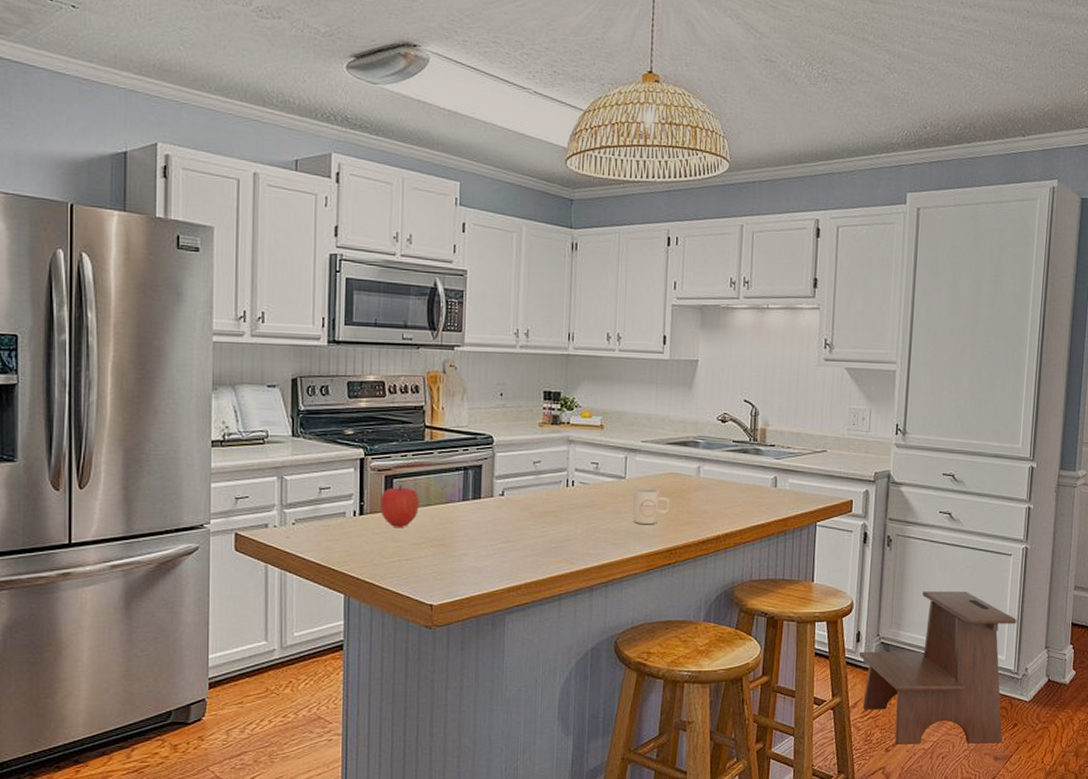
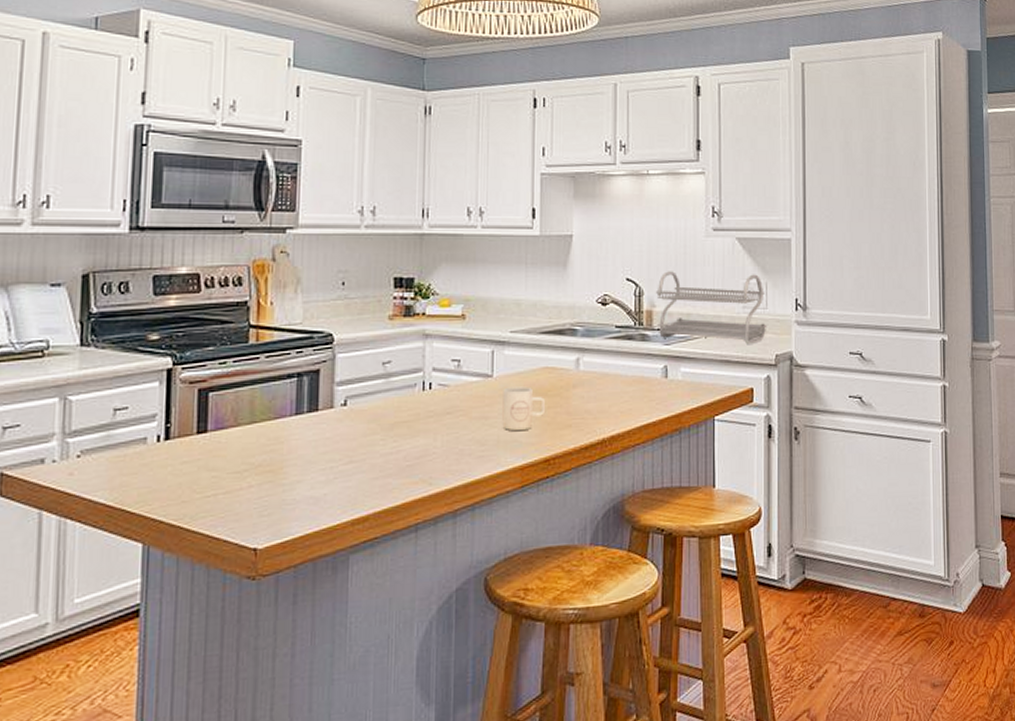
fruit: present [380,484,419,527] -> none [191,399,241,453]
dish rack: none [770,395,869,463] -> present [656,271,767,345]
step stool: present [858,591,1017,745] -> none [771,487,942,679]

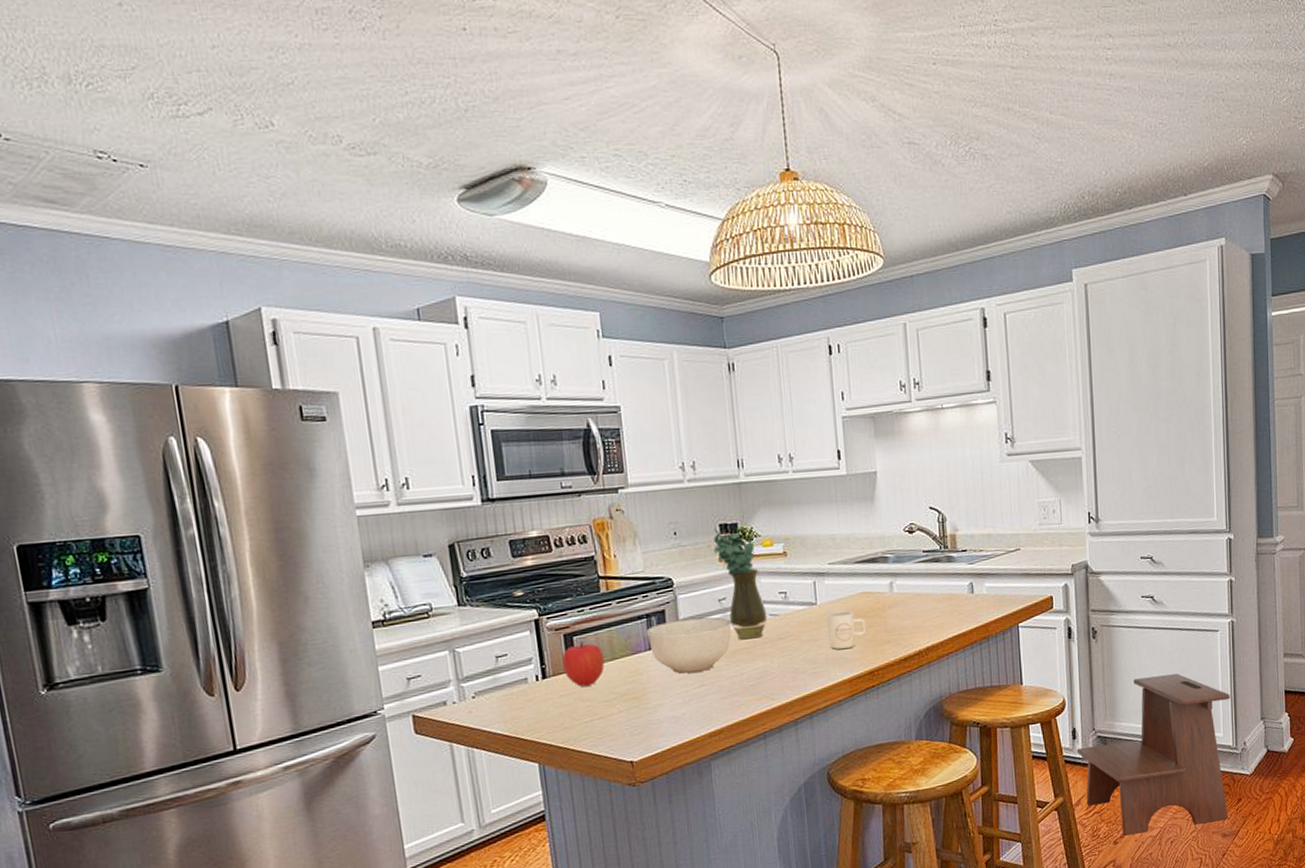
fruit: none [191,399,241,453] -> present [562,641,605,687]
bowl: none [294,381,393,446] -> present [646,617,732,674]
vase: none [384,283,436,411] -> present [713,529,768,640]
dish rack: present [656,271,767,345] -> none [958,493,1063,559]
step stool: none [771,487,942,679] -> present [1076,673,1230,836]

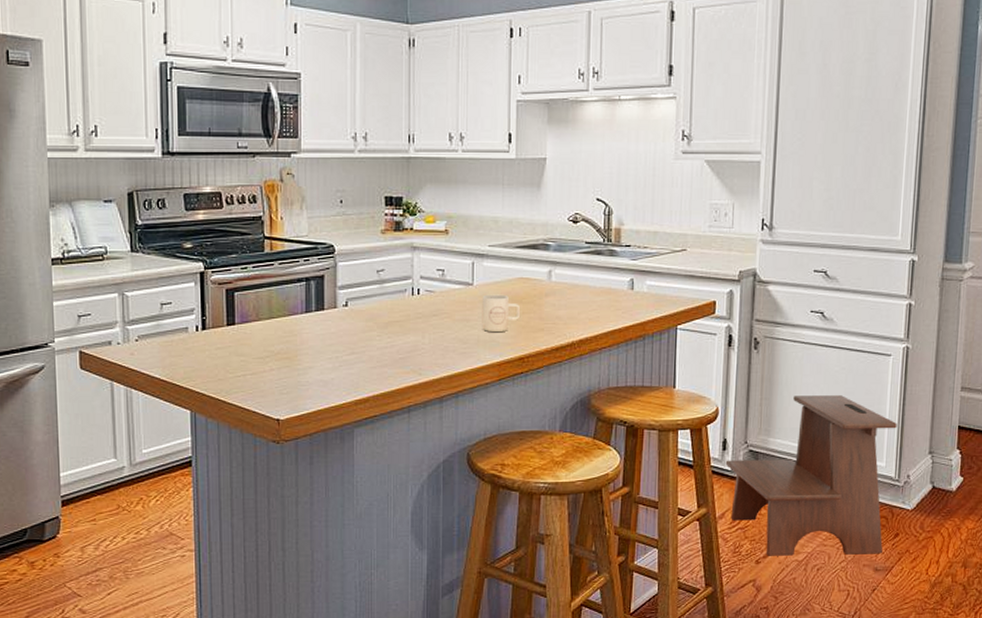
fruit: present [562,641,605,687] -> none [222,298,261,341]
bowl: present [646,617,732,674] -> none [304,286,387,339]
vase: present [713,529,768,640] -> none [377,201,423,313]

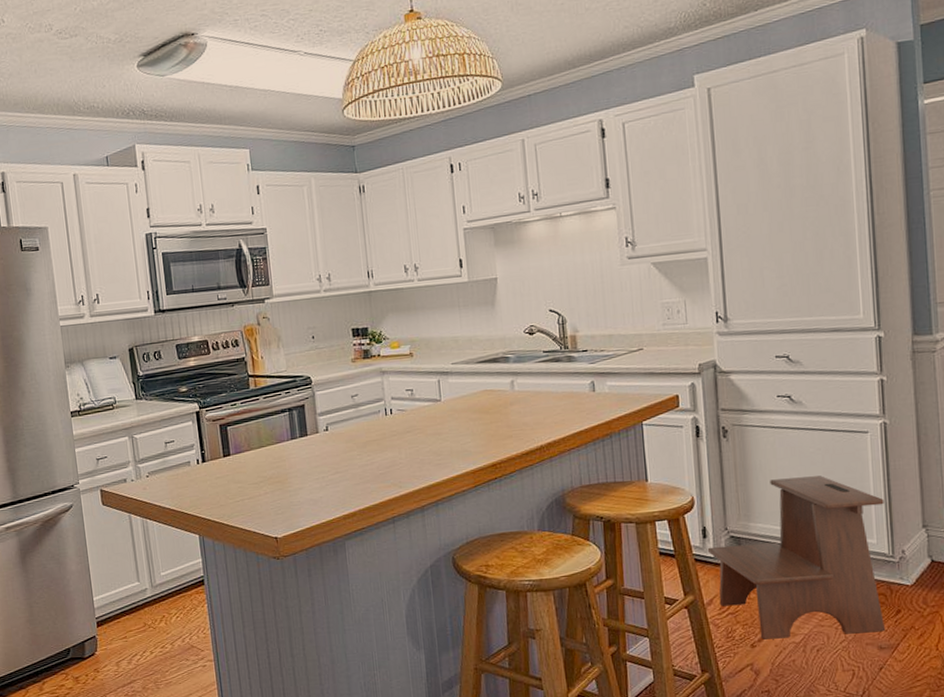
mug: present [482,294,521,333] -> none [451,407,489,443]

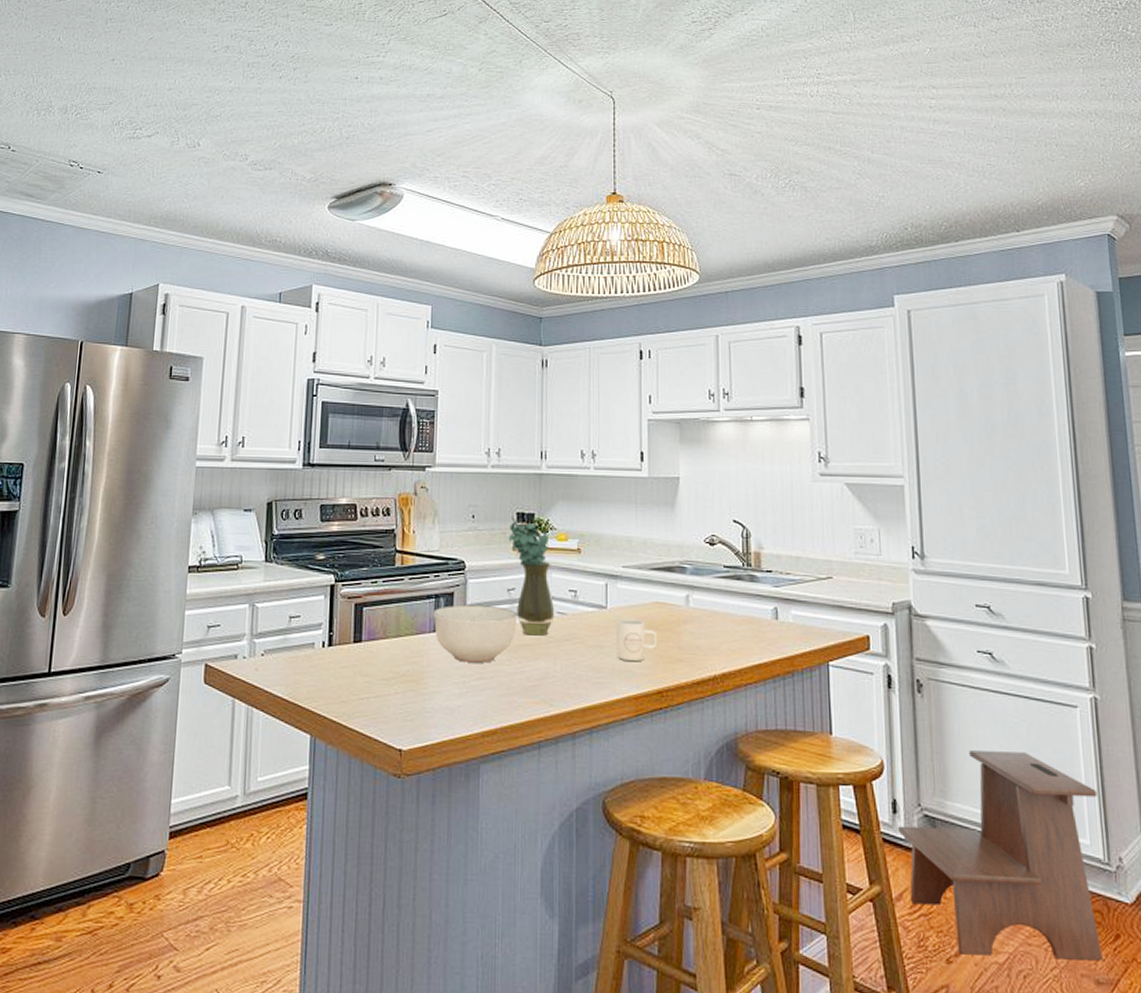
bowl: none [288,411,363,461] -> present [433,604,517,663]
vase: none [347,333,396,432] -> present [508,517,555,636]
mug: none [451,407,489,443] -> present [617,619,658,662]

